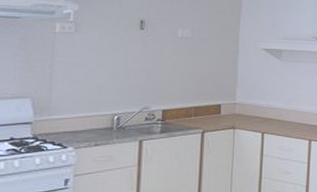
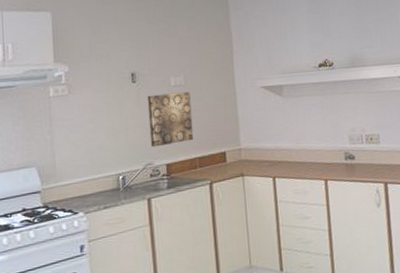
wall art: none [150,43,195,93] -> present [147,91,194,147]

